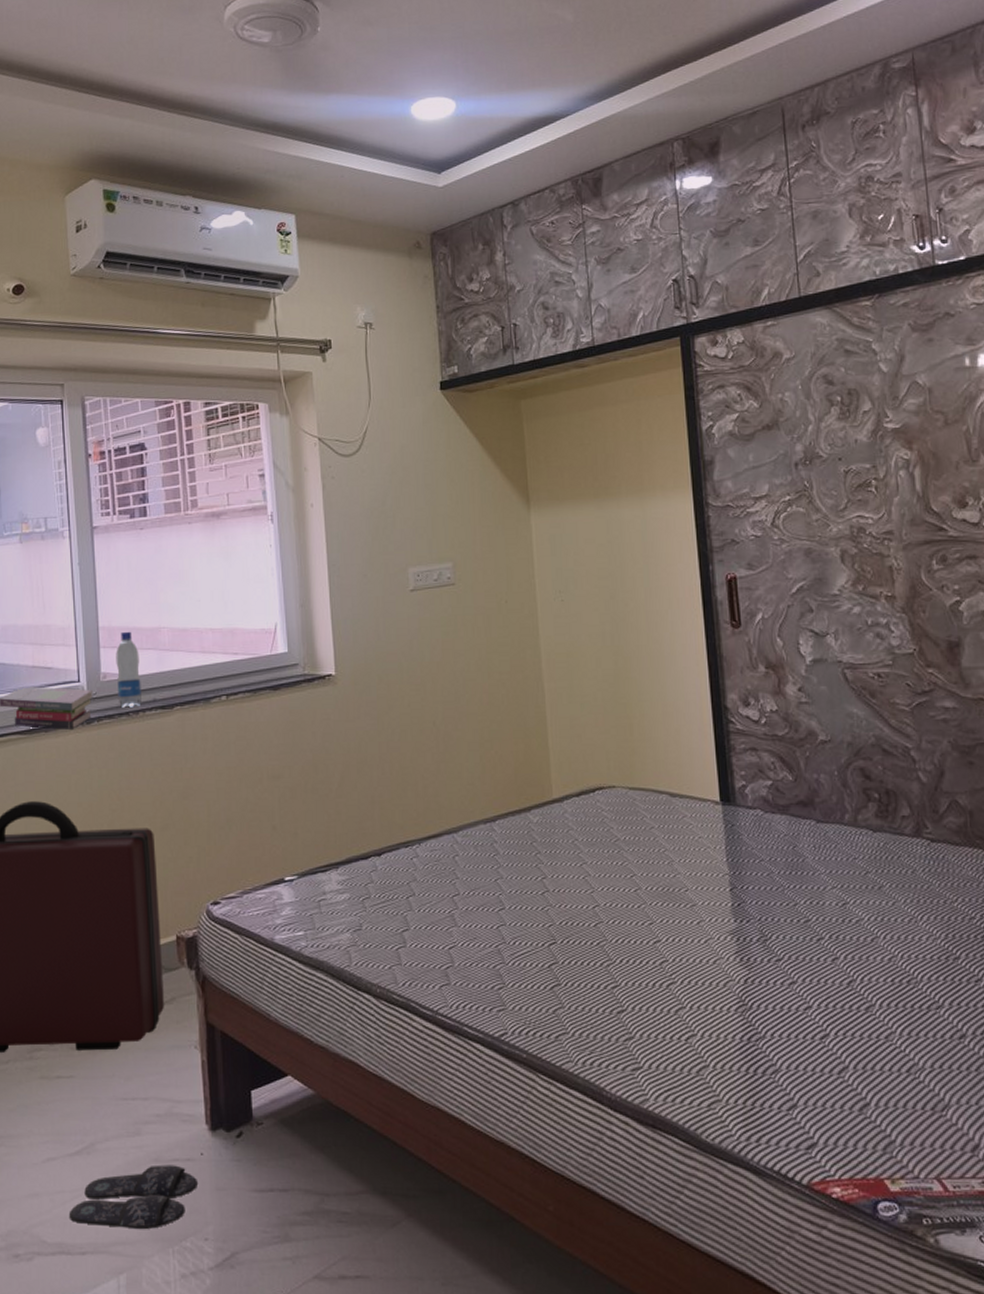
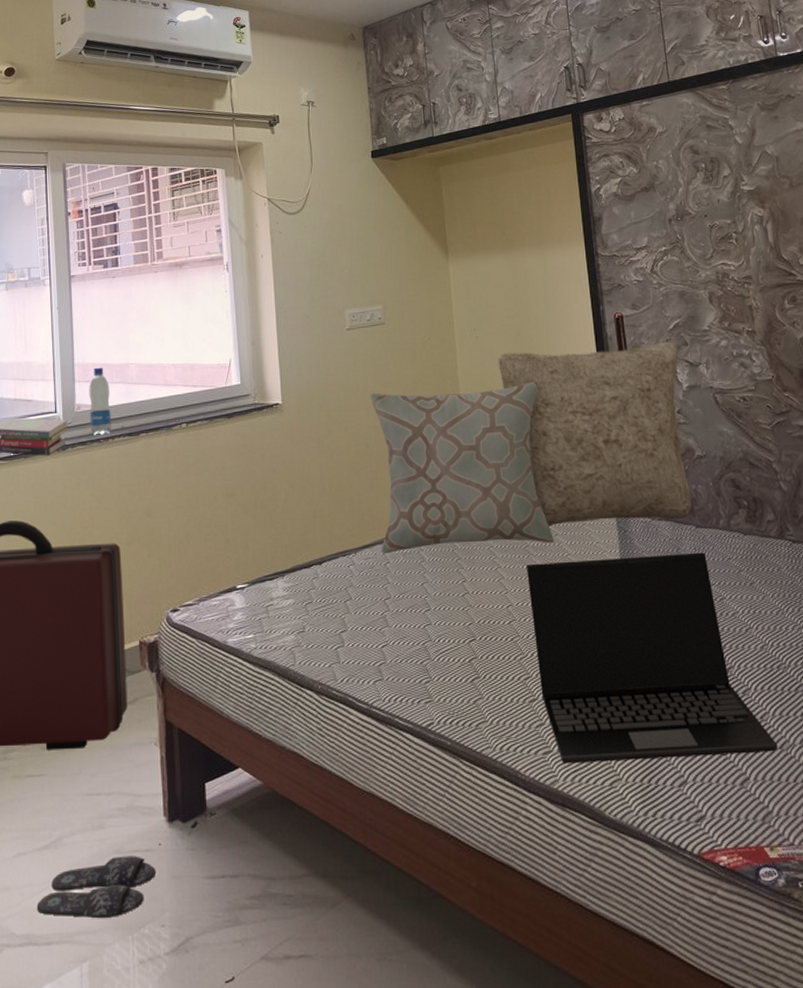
pillow: none [437,652,649,846] -> present [370,381,554,554]
pillow: none [587,607,813,818] -> present [498,341,692,526]
laptop: none [616,851,905,1082] -> present [527,552,779,764]

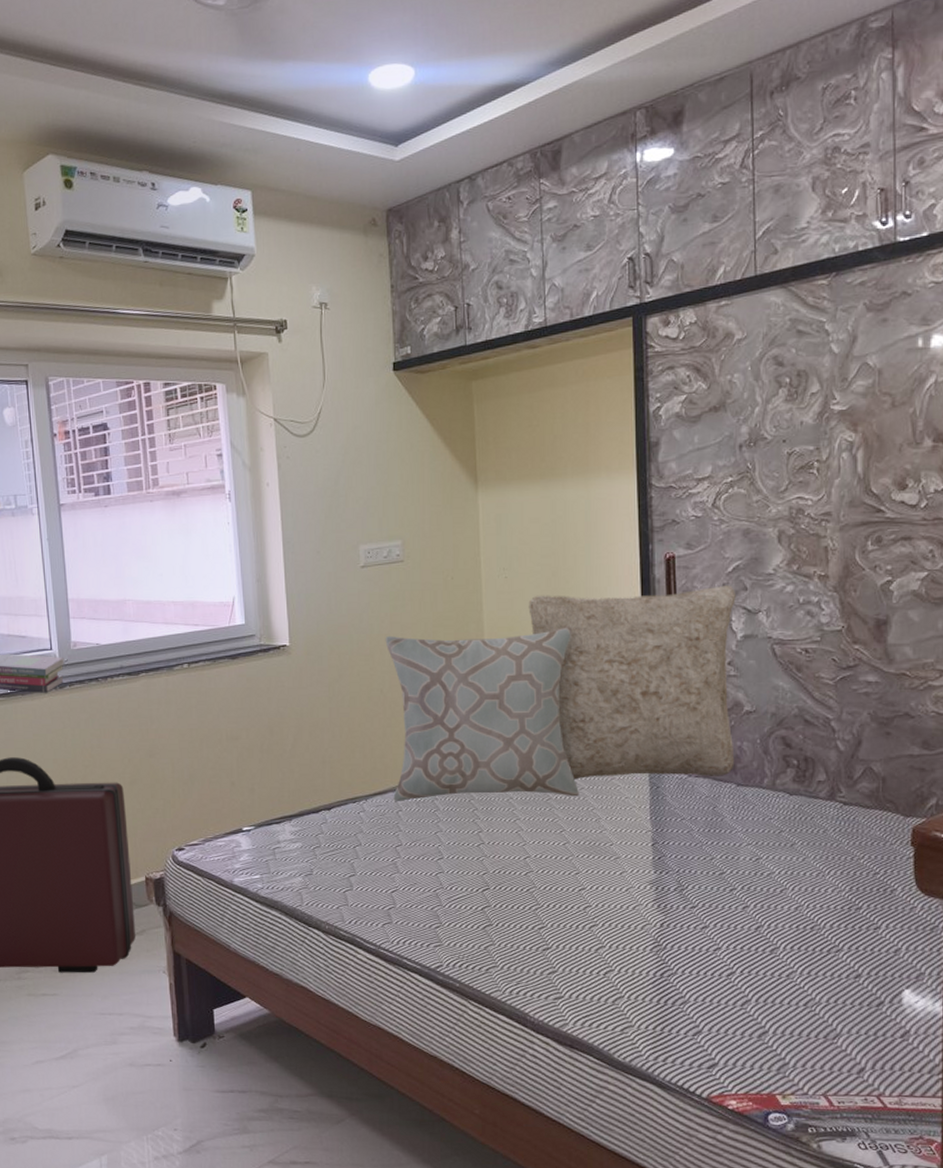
slippers: present [36,856,155,919] -> none [56,1068,167,1121]
bottle: present [89,367,111,435] -> none [84,603,109,674]
laptop: present [527,552,779,764] -> none [548,811,803,1010]

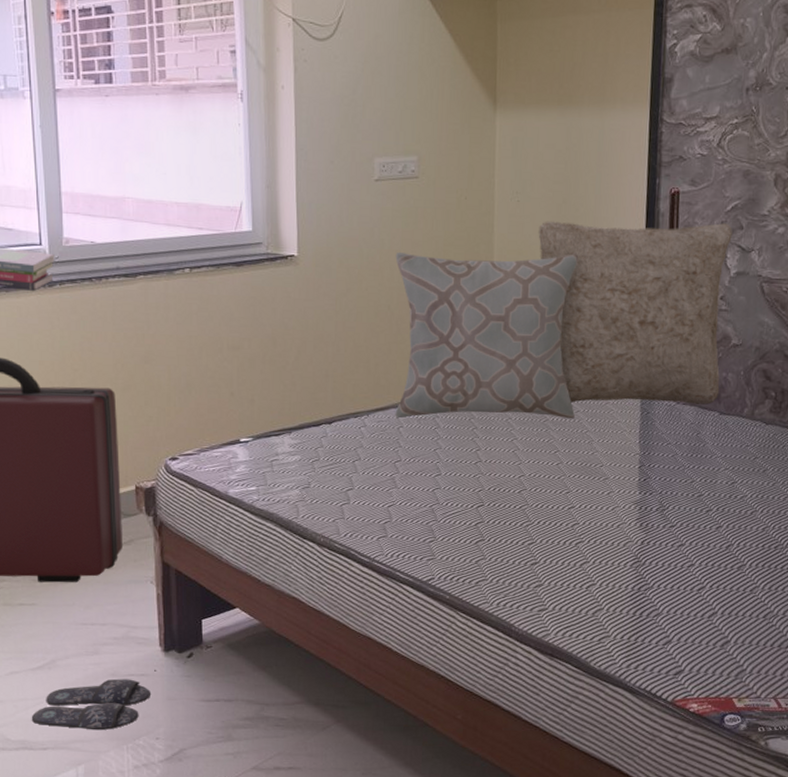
slippers: none [56,1068,167,1121] -> present [31,678,150,731]

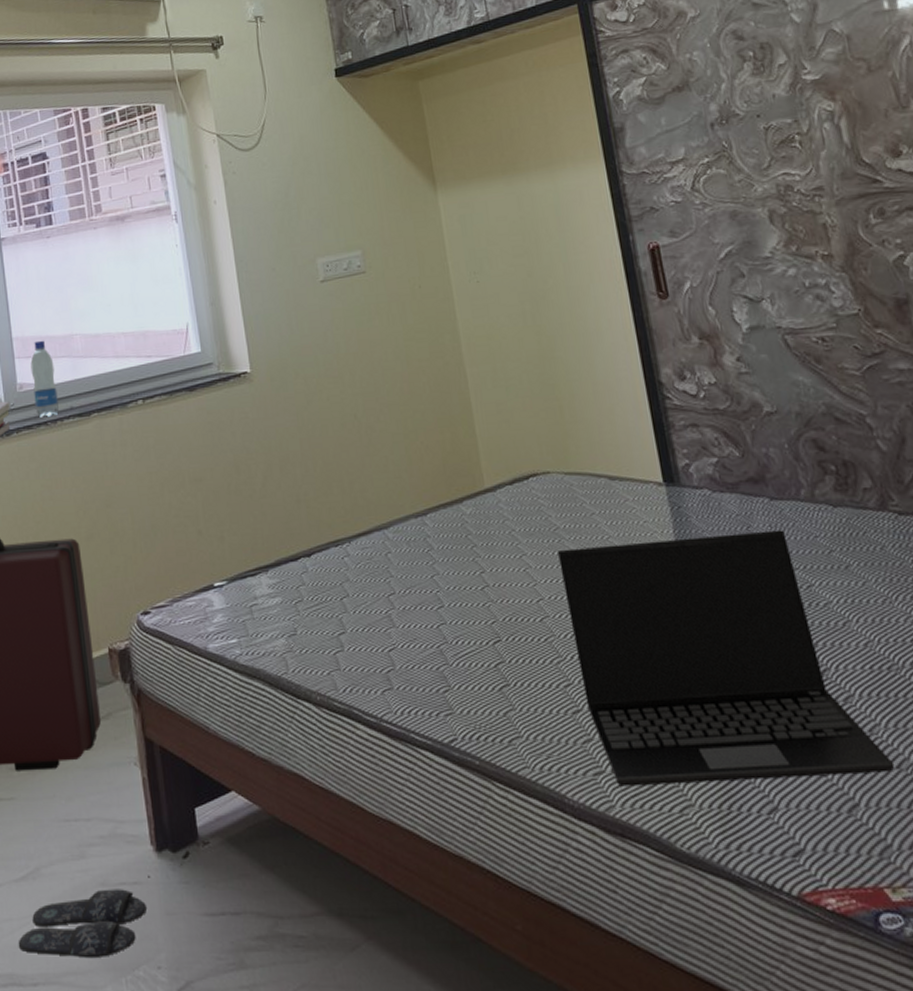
bottle: none [79,198,104,274] -> present [30,340,59,418]
pillow: present [395,252,579,419] -> none [353,330,590,543]
pillow: present [538,220,733,406] -> none [505,273,764,504]
laptop: none [542,437,762,621] -> present [558,530,895,787]

